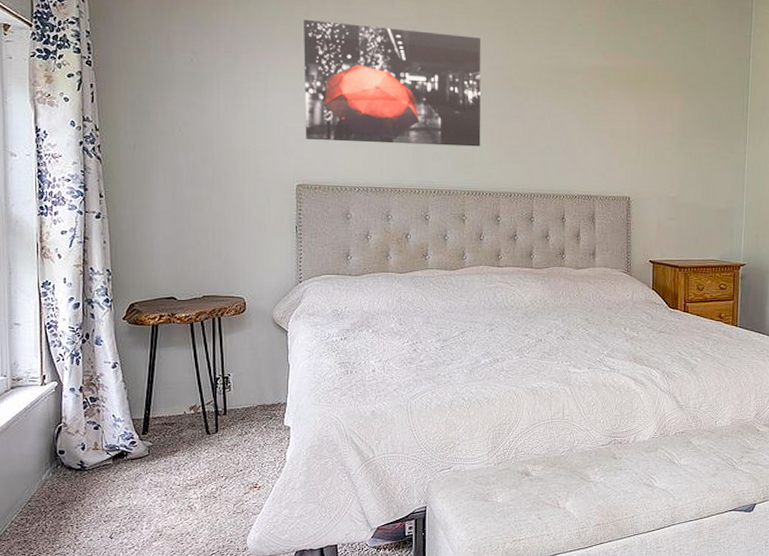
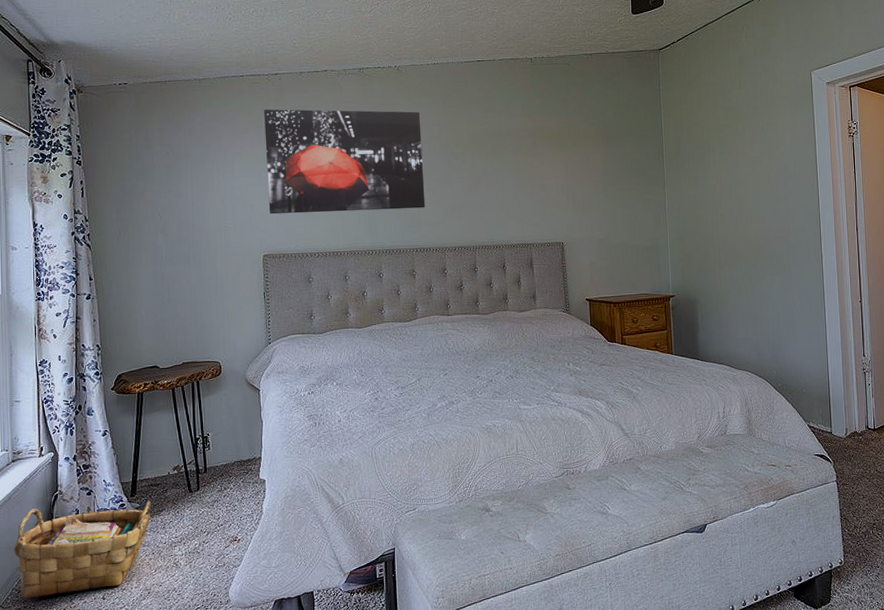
woven basket: none [12,440,165,533] -> present [13,501,151,599]

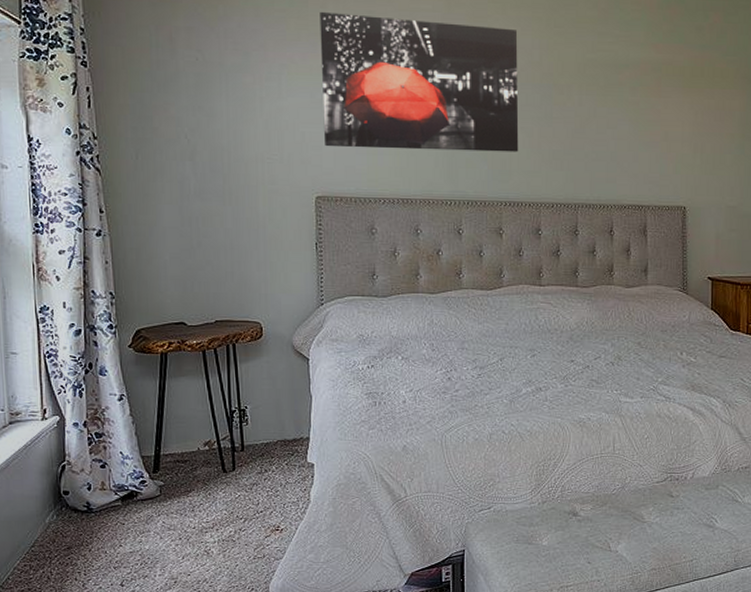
woven basket: present [13,501,151,599] -> none [13,479,178,581]

